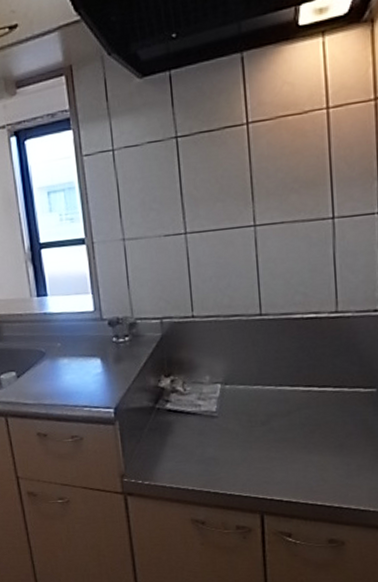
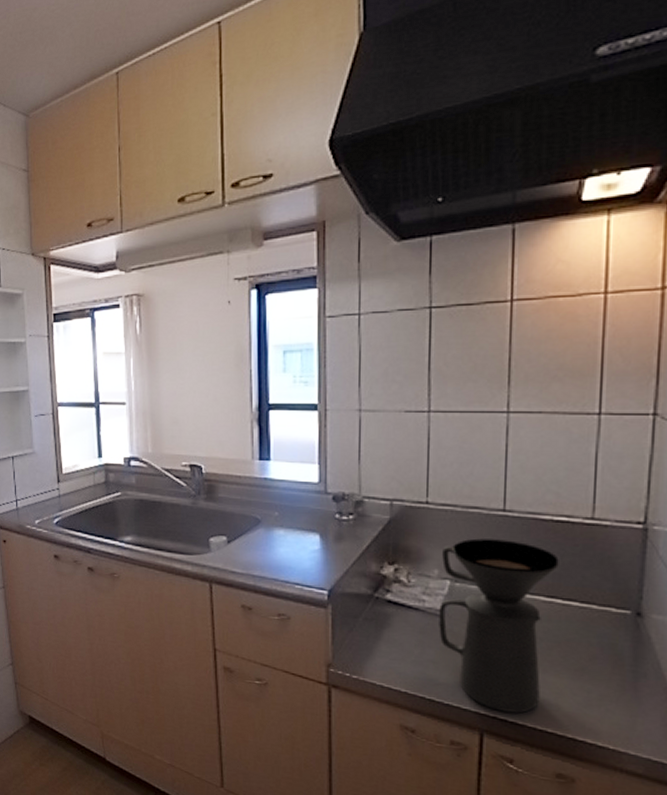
coffee maker: none [211,341,312,493] -> present [439,538,559,714]

